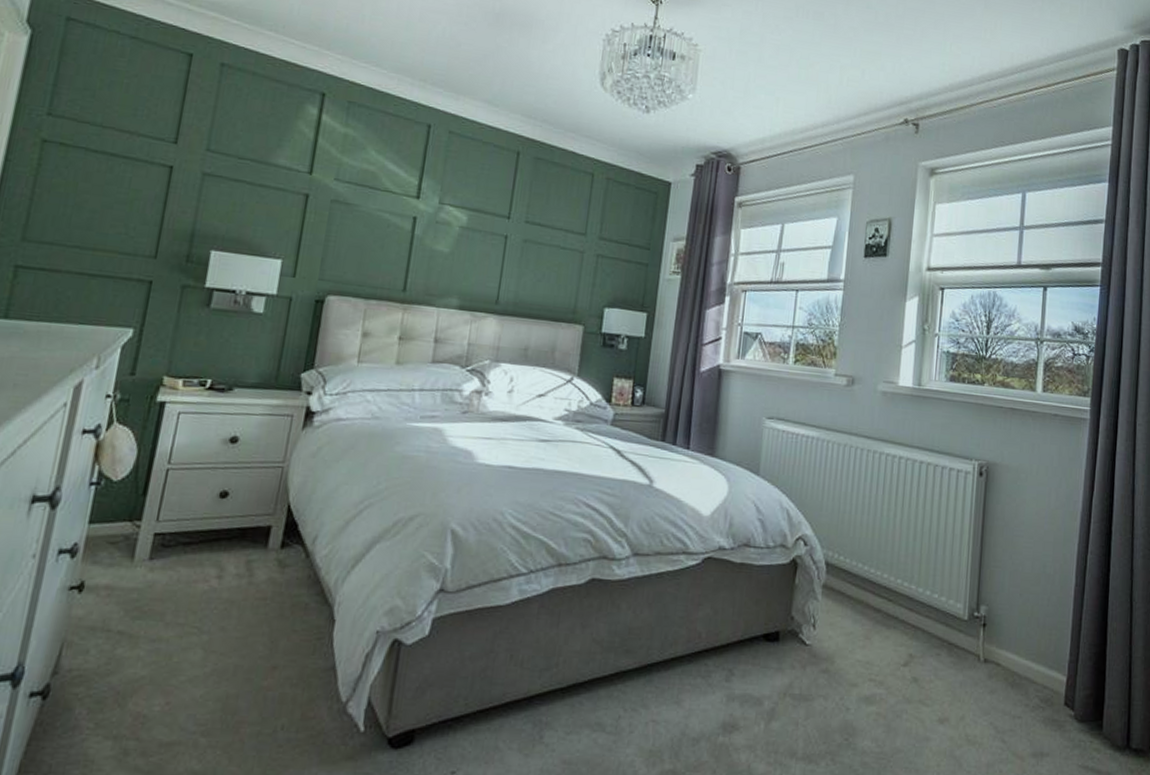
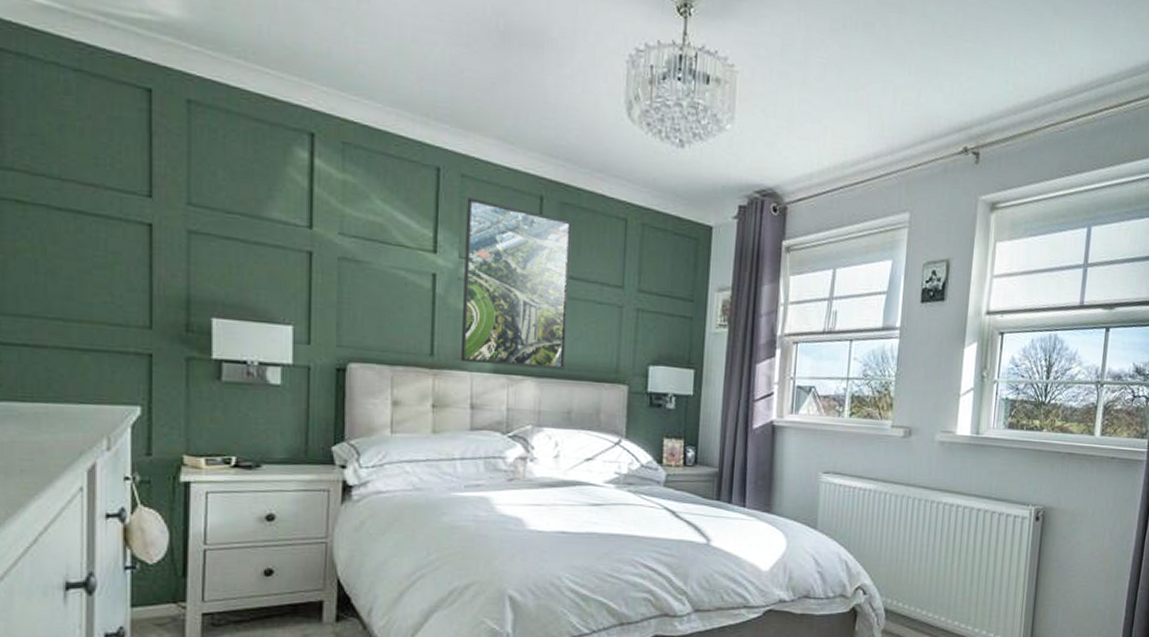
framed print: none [429,151,544,309] -> present [460,198,572,370]

